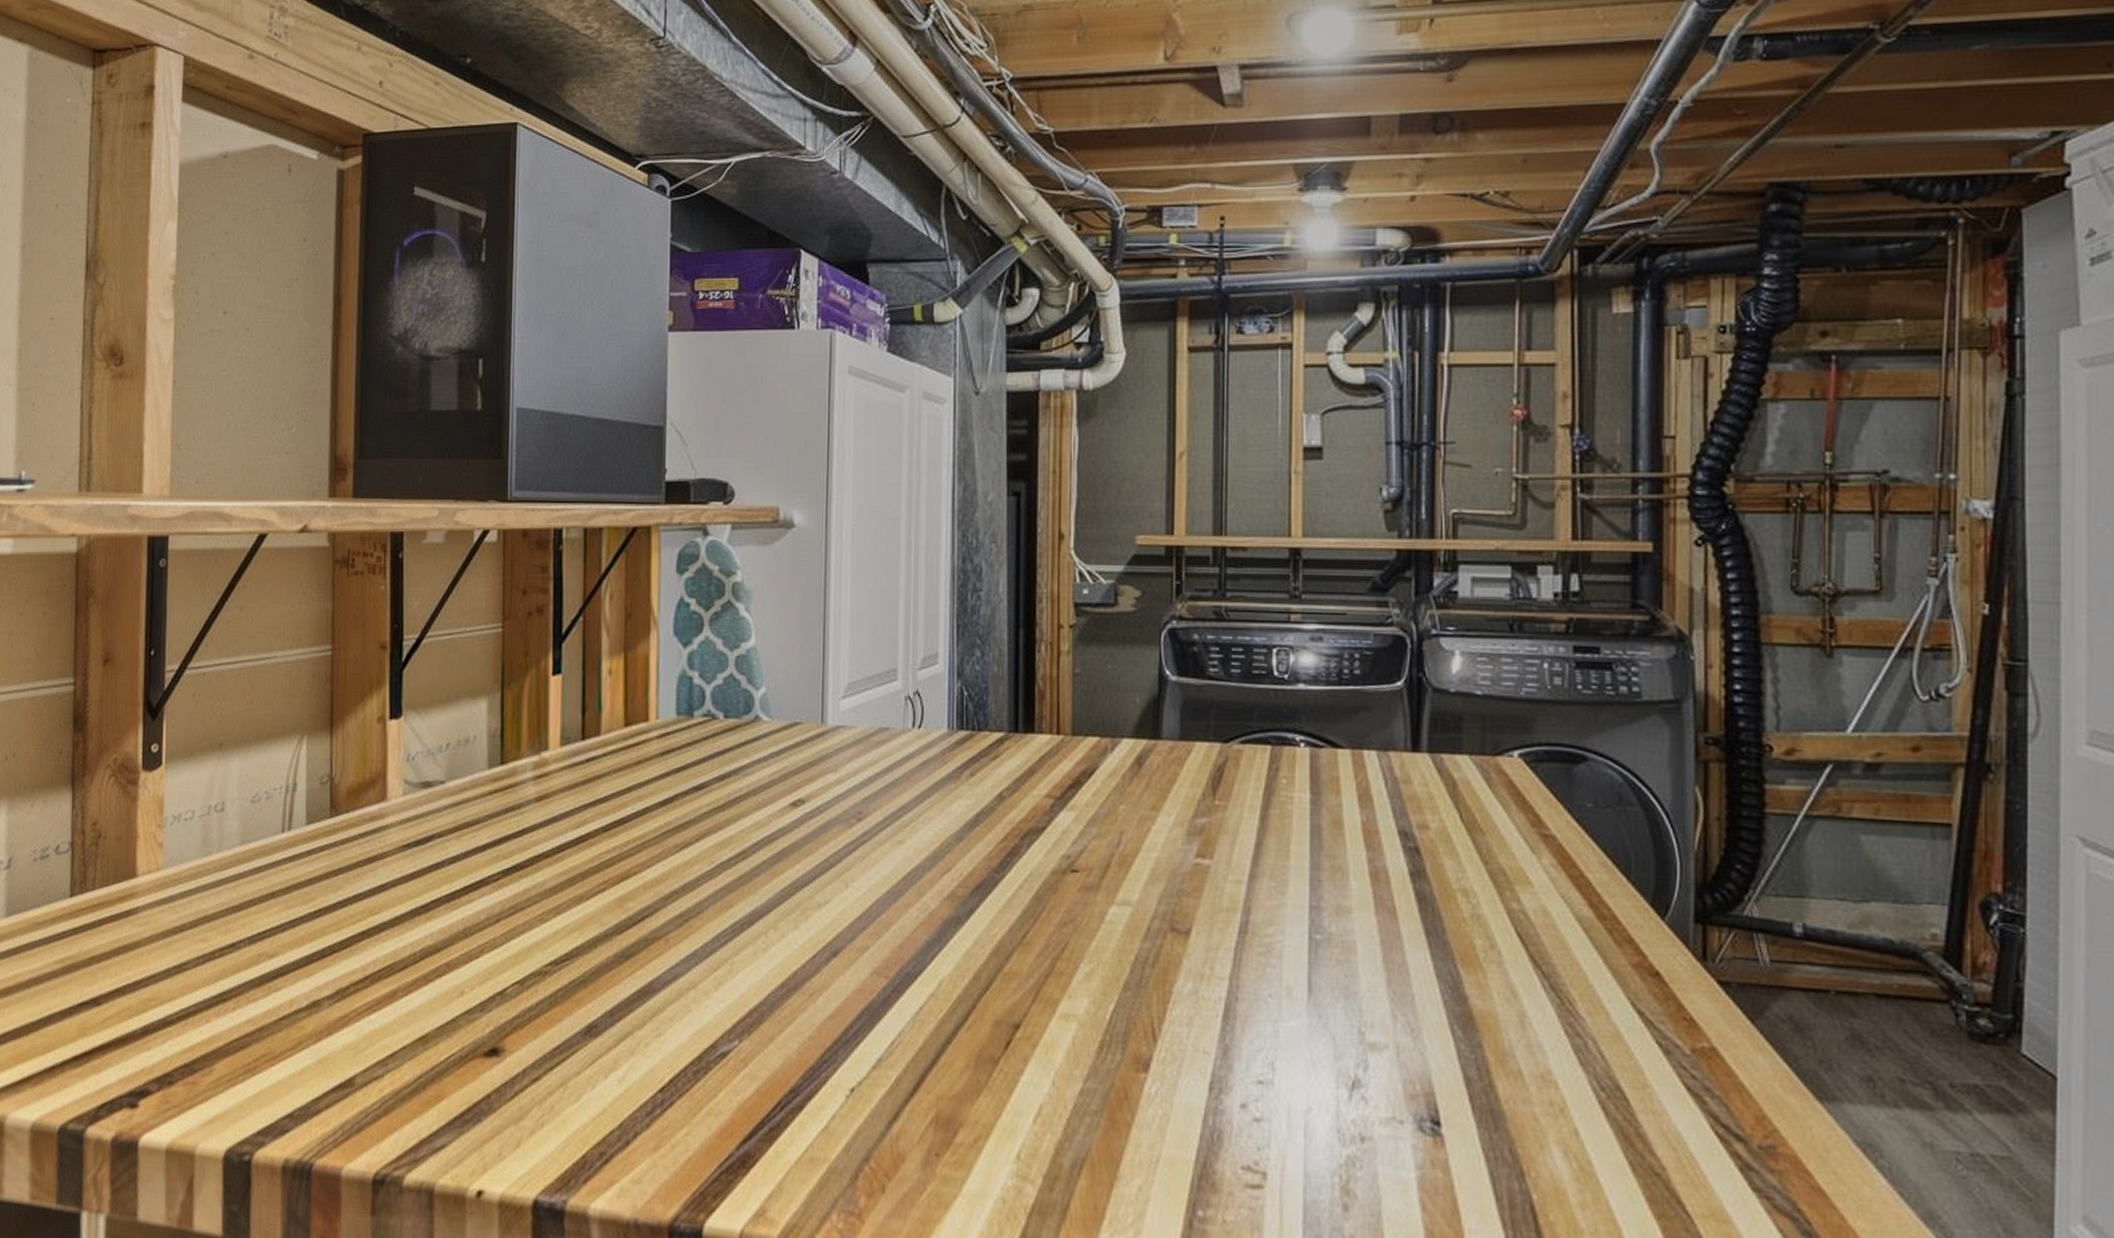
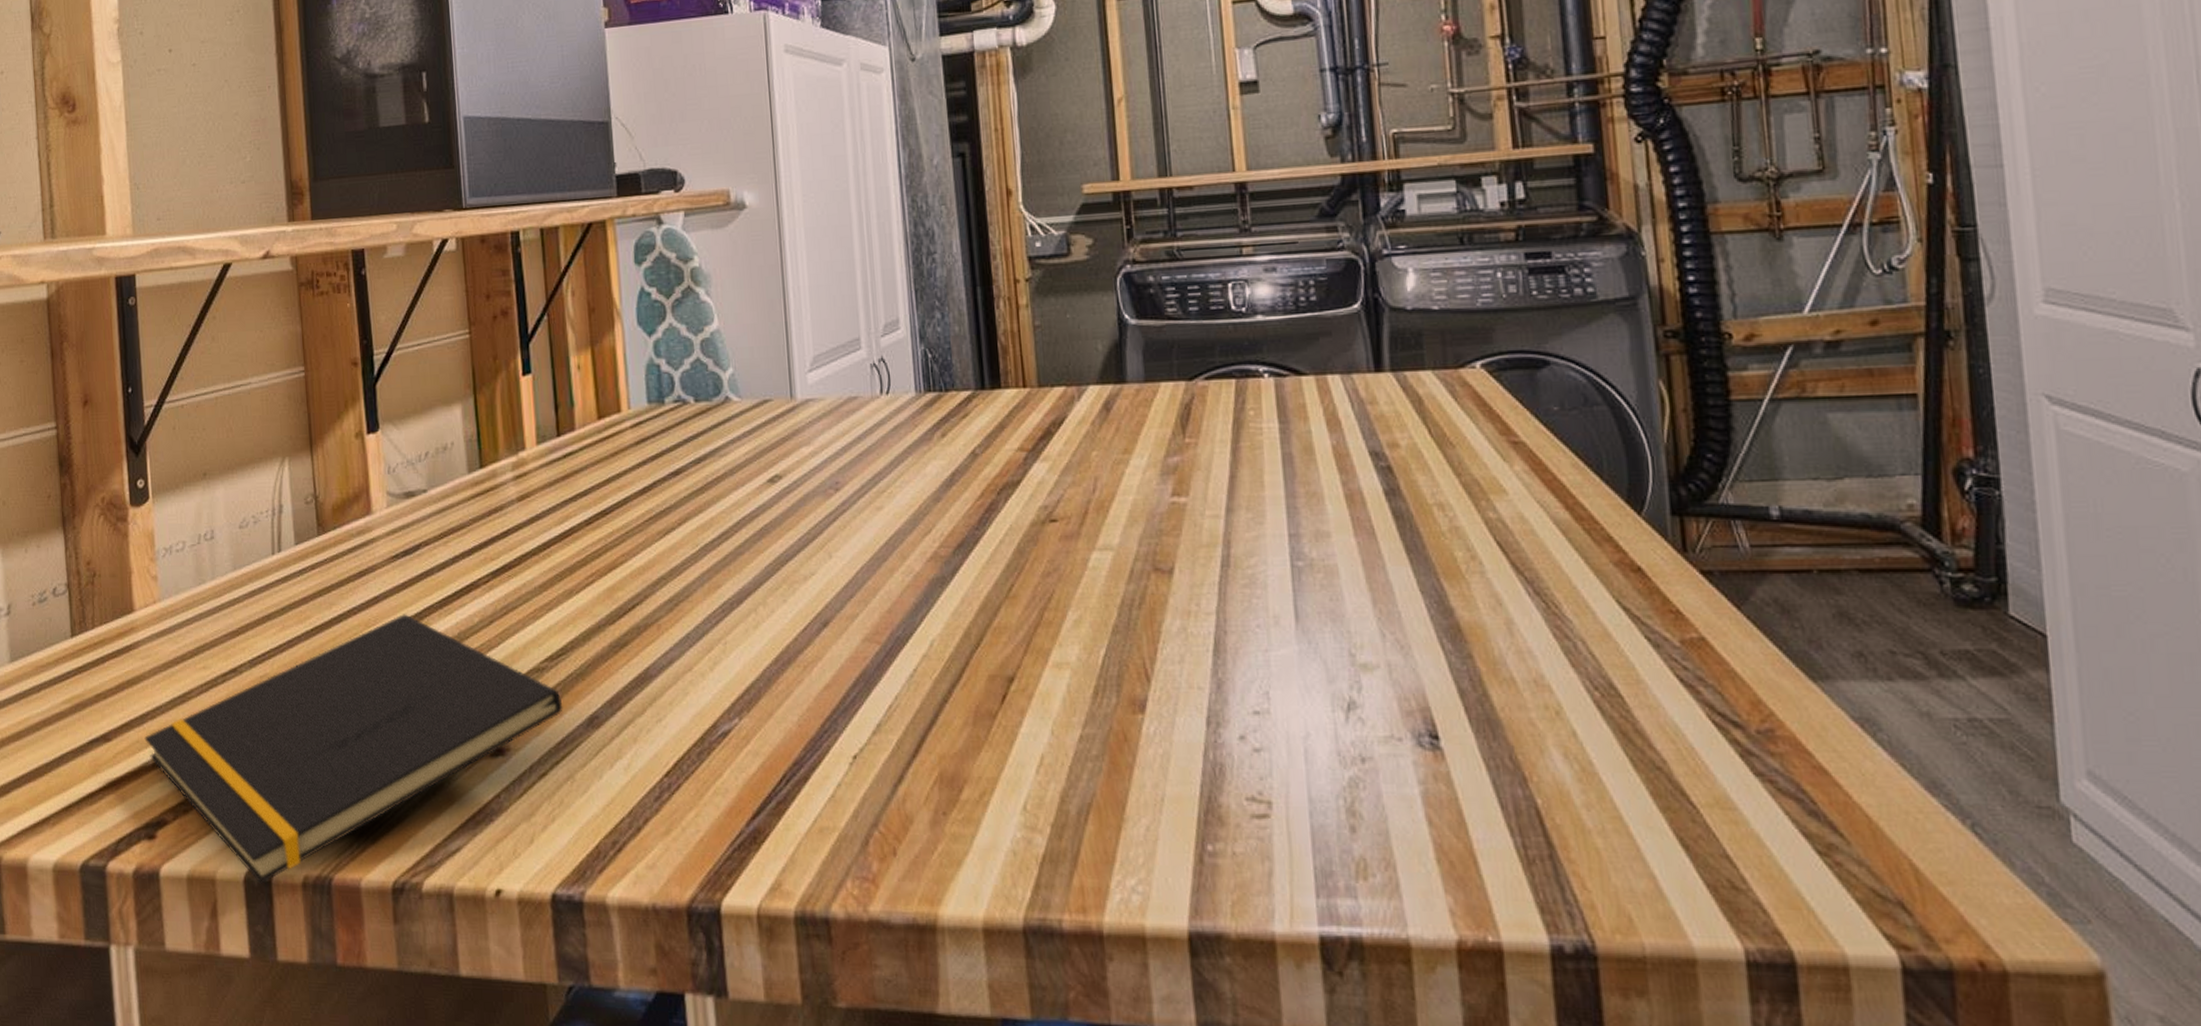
notepad: none [135,904,563,1165] -> present [144,614,563,885]

